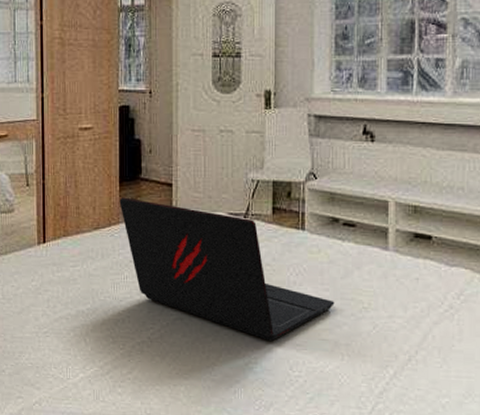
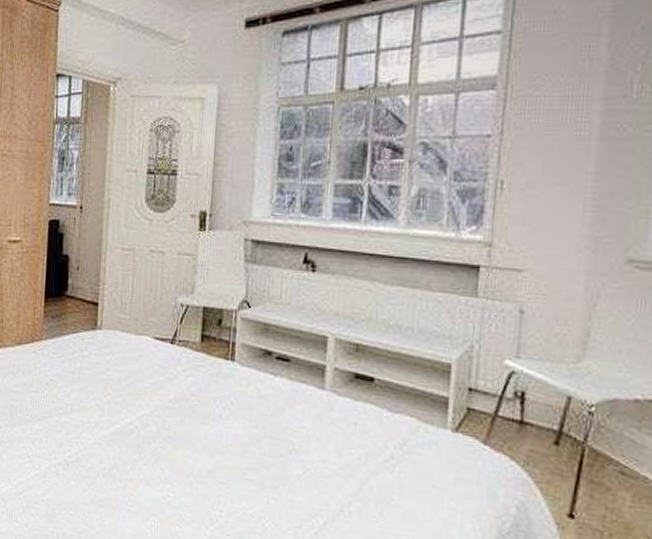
laptop: present [119,197,335,341] -> none [43,313,263,476]

